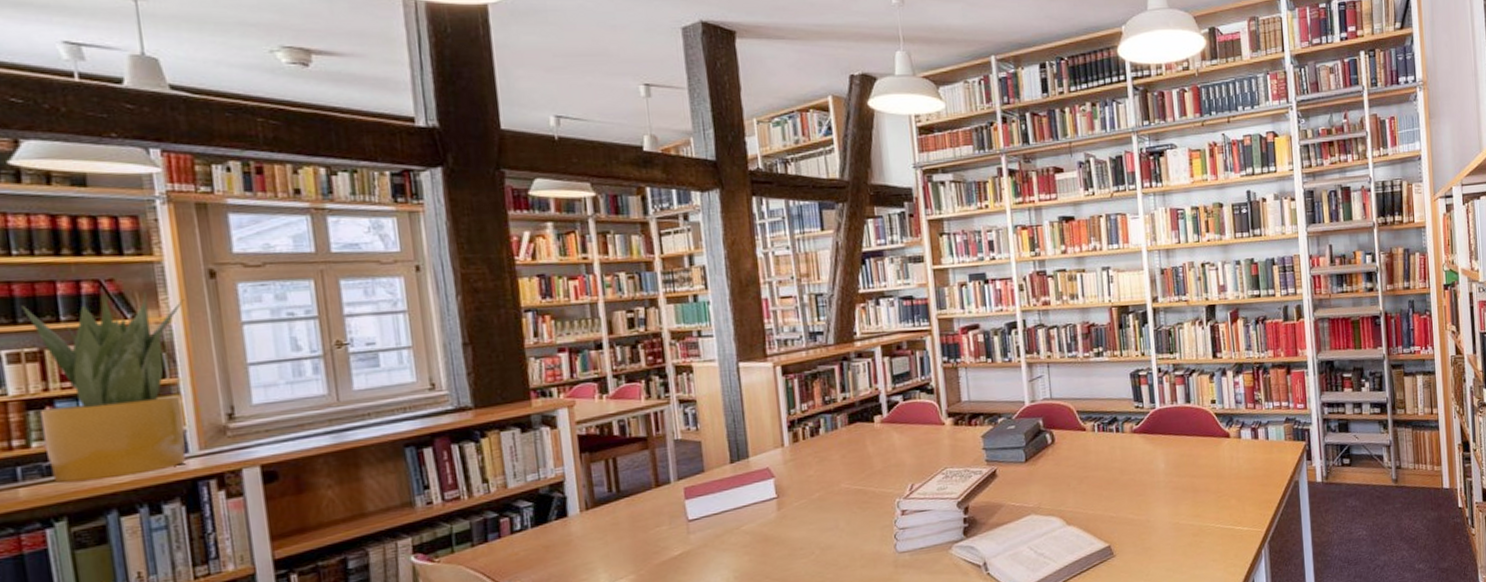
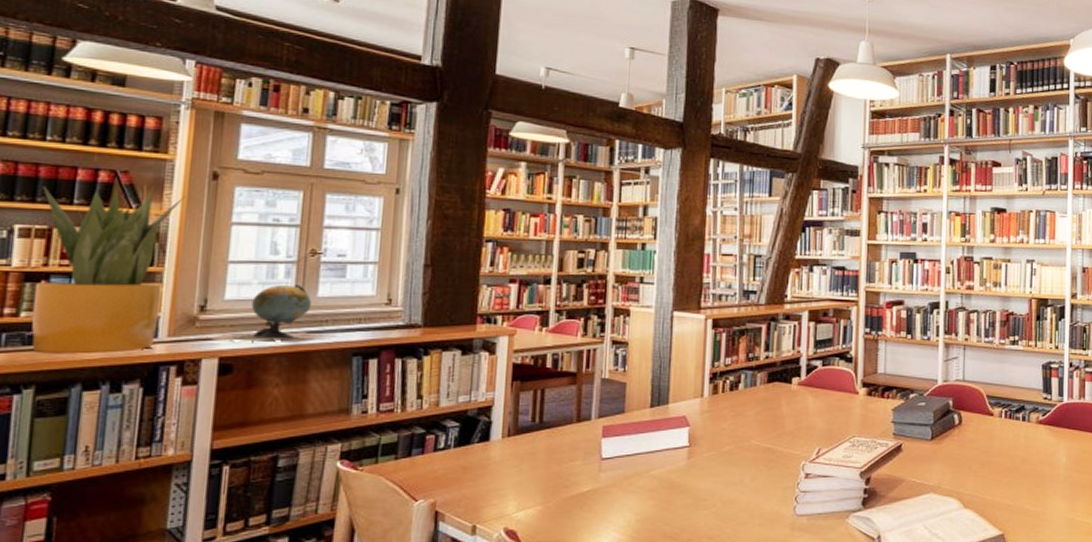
globe: none [235,379,383,448] -> present [201,284,336,342]

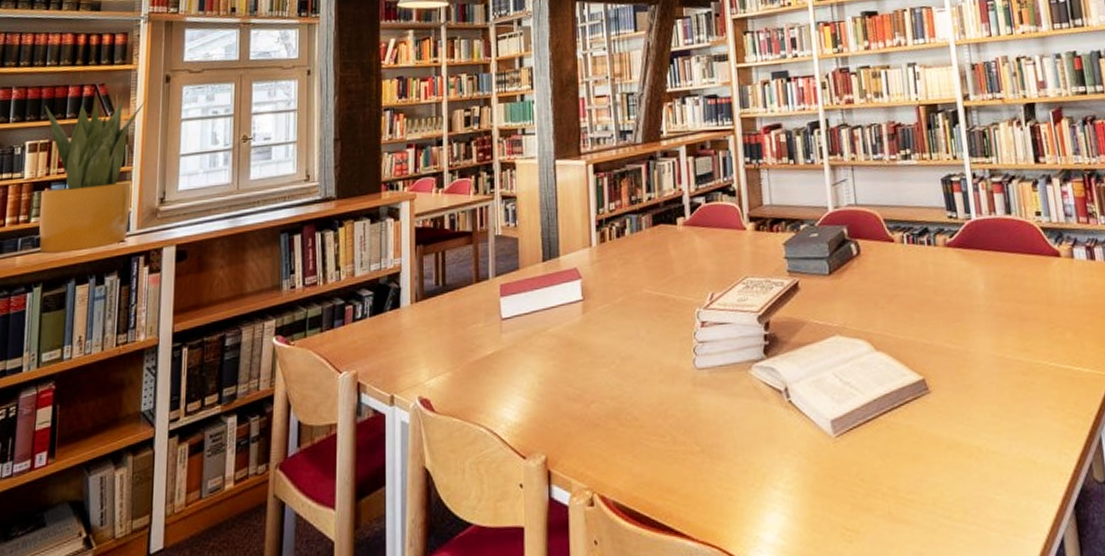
globe: present [201,284,336,342] -> none [161,170,267,229]

